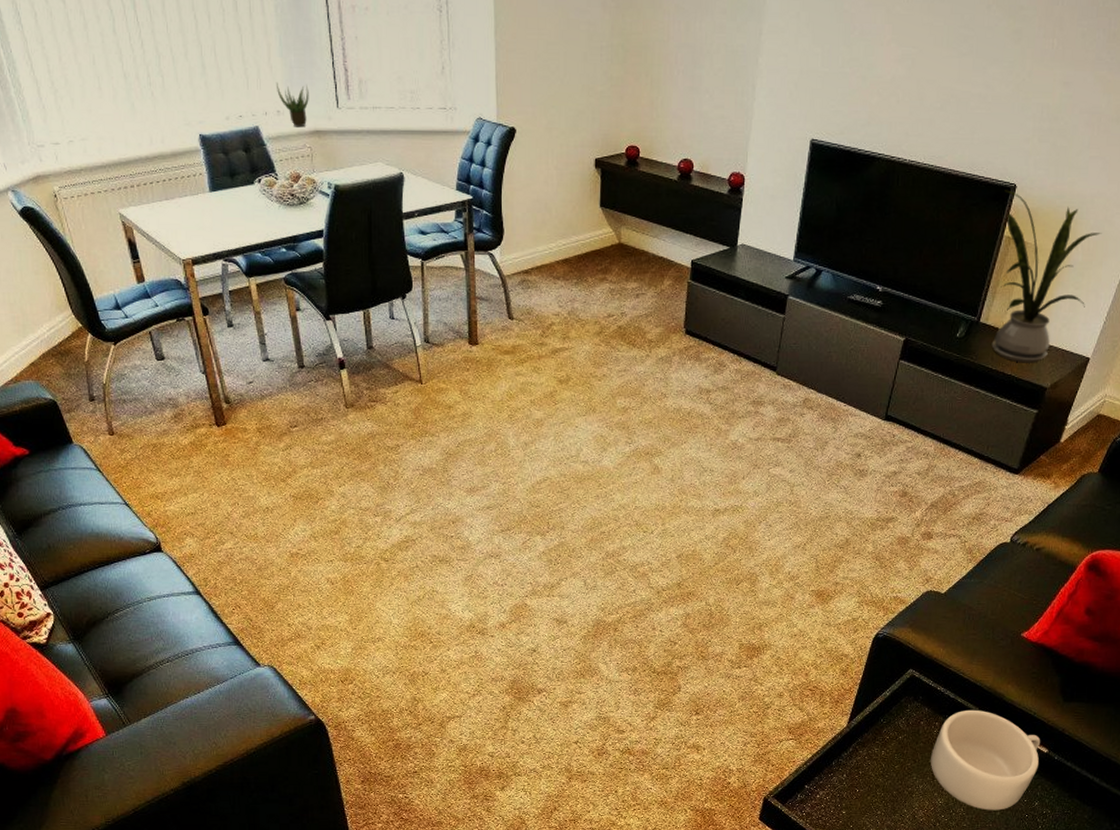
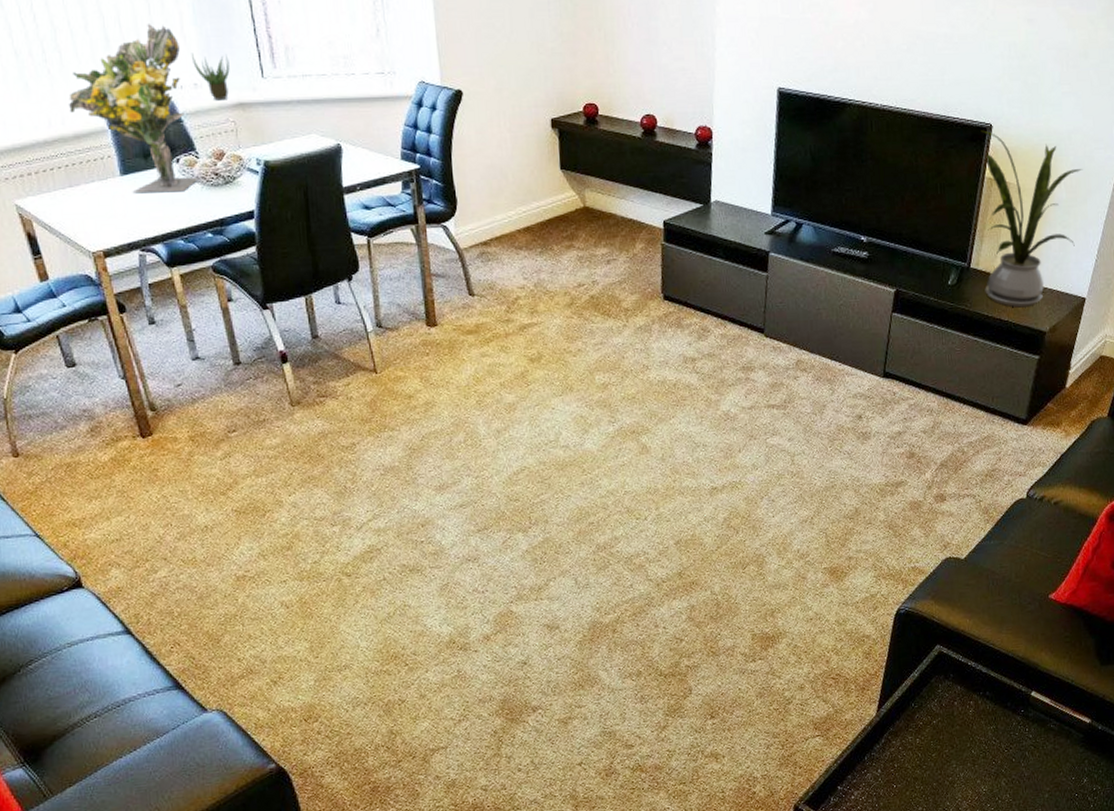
bouquet: none [168,52,277,210] -> present [69,23,199,193]
mug: present [931,709,1041,811] -> none [969,683,1083,794]

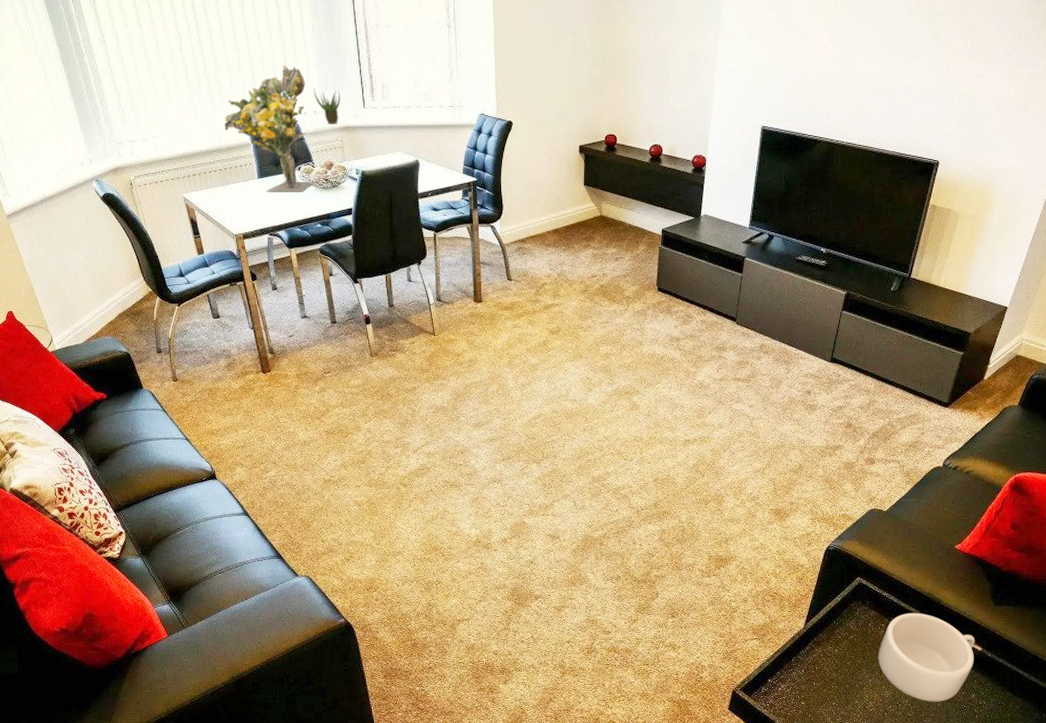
mug: none [969,683,1083,794] -> present [878,612,975,702]
house plant: present [981,130,1083,308] -> none [921,166,1015,312]

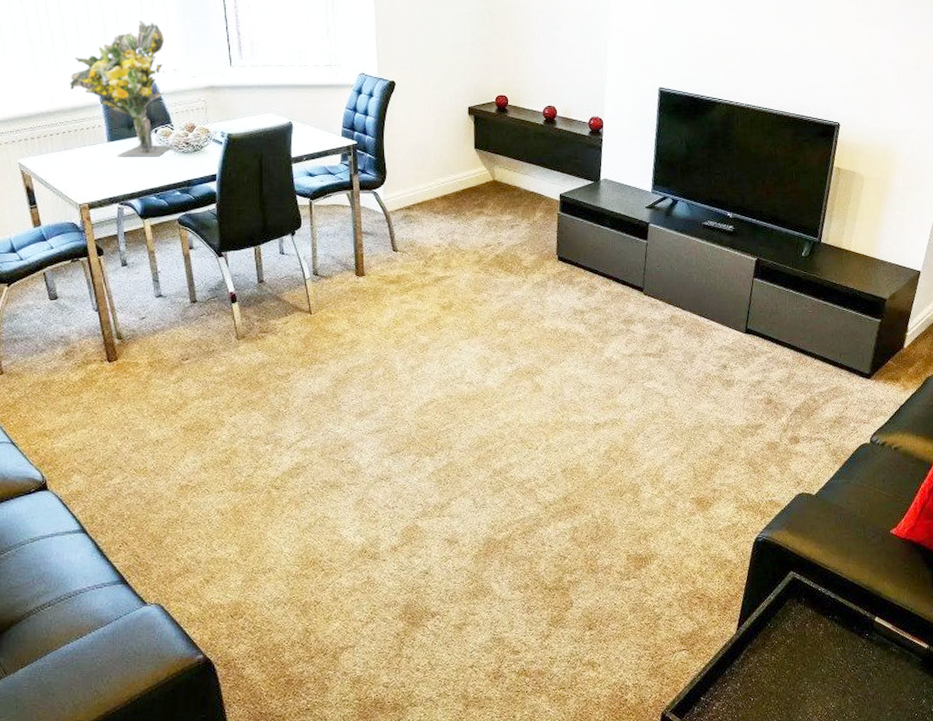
potted plant: present [314,88,340,124] -> none [174,44,204,84]
mug: present [878,612,975,702] -> none [819,608,921,712]

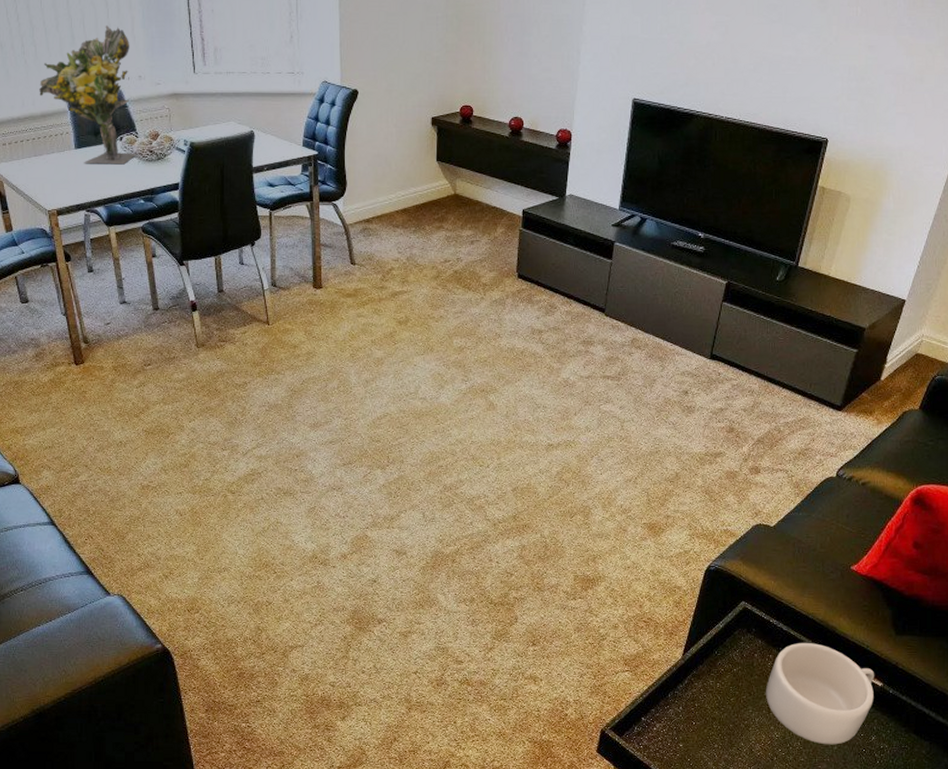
mug: none [819,608,921,712] -> present [766,642,875,745]

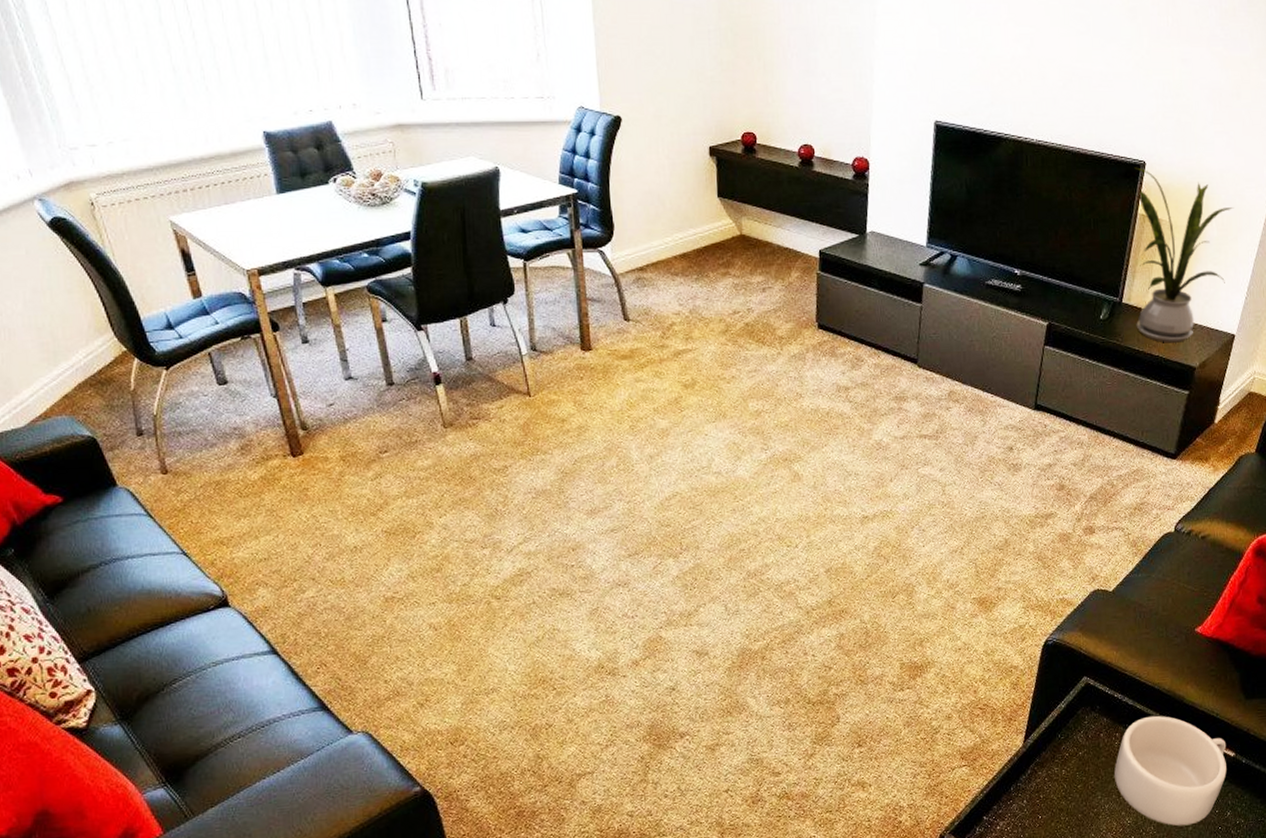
bouquet: present [39,24,137,165] -> none [226,42,355,212]
house plant: none [810,144,912,305] -> present [1134,167,1234,343]

